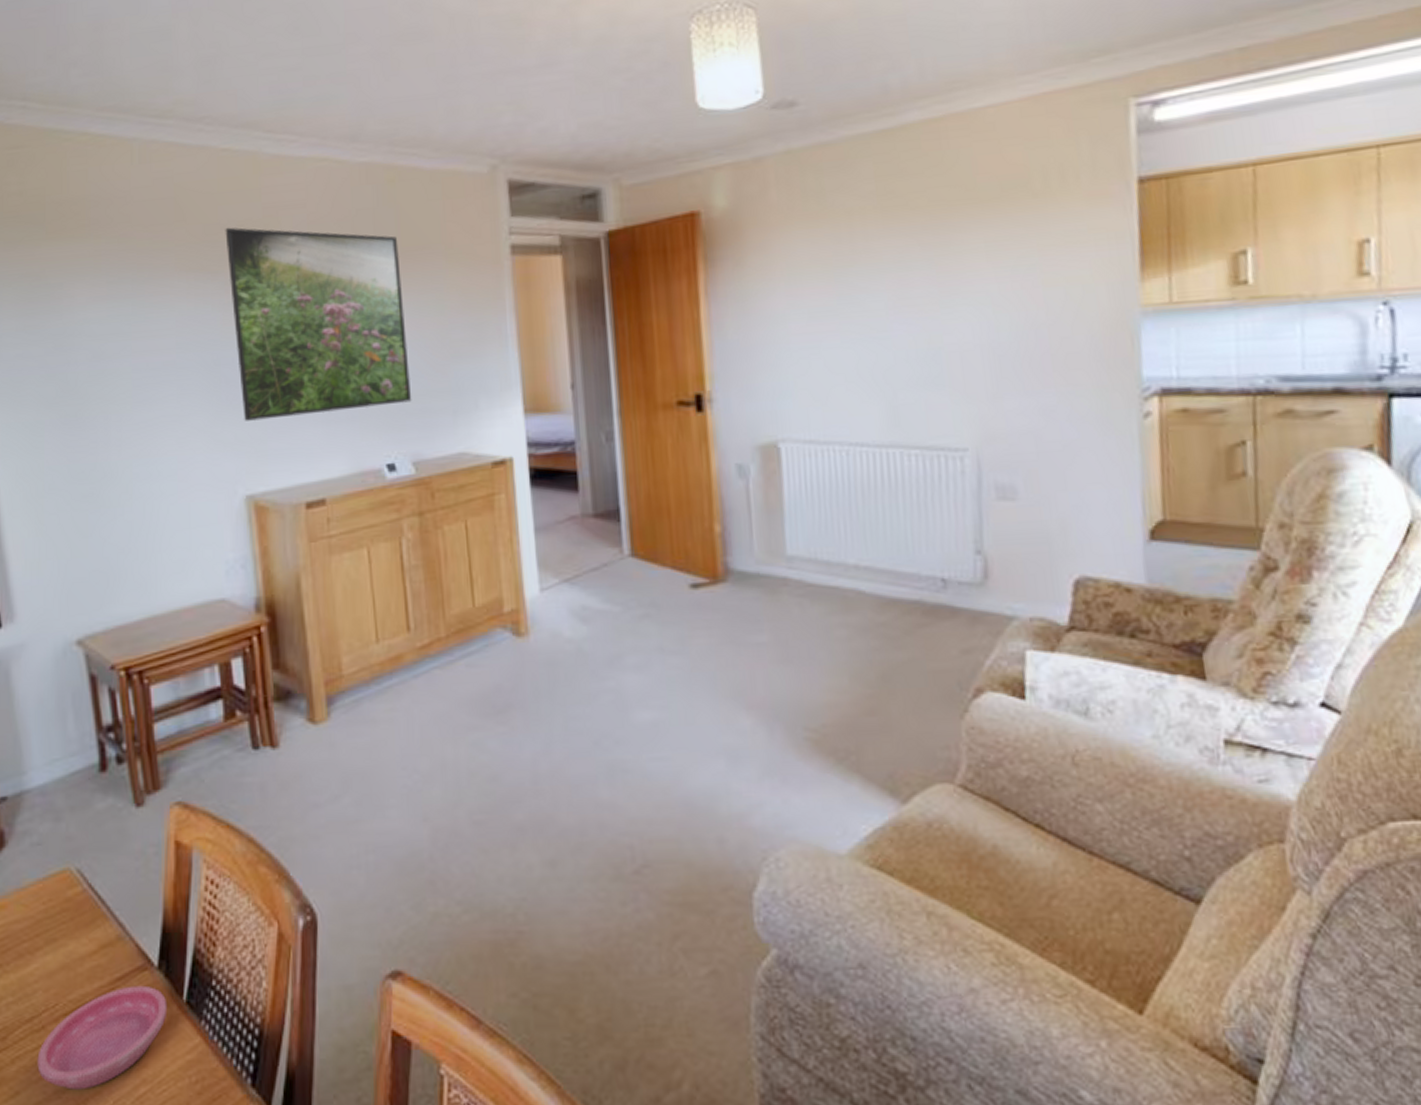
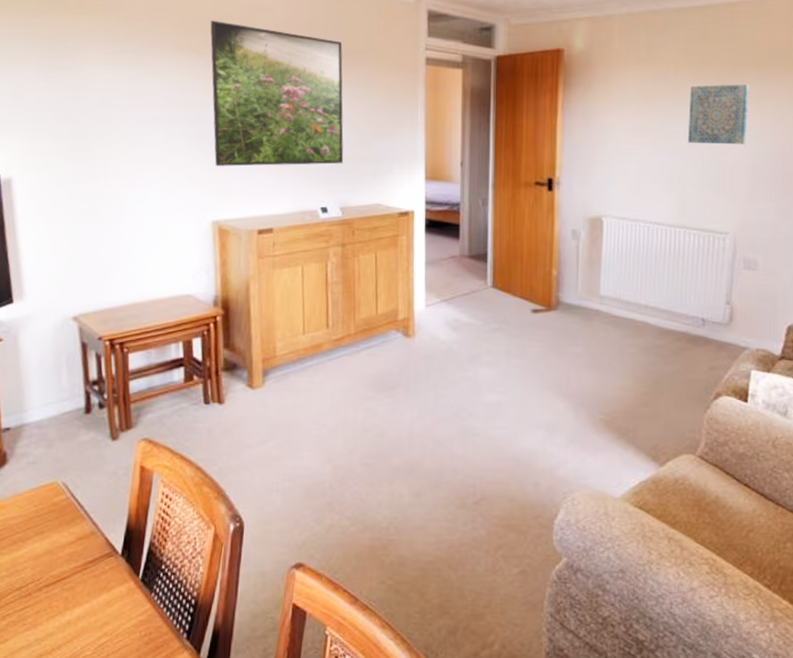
saucer: present [37,985,168,1090] -> none [23,567,127,639]
wall art: none [887,231,979,325] -> present [687,84,750,145]

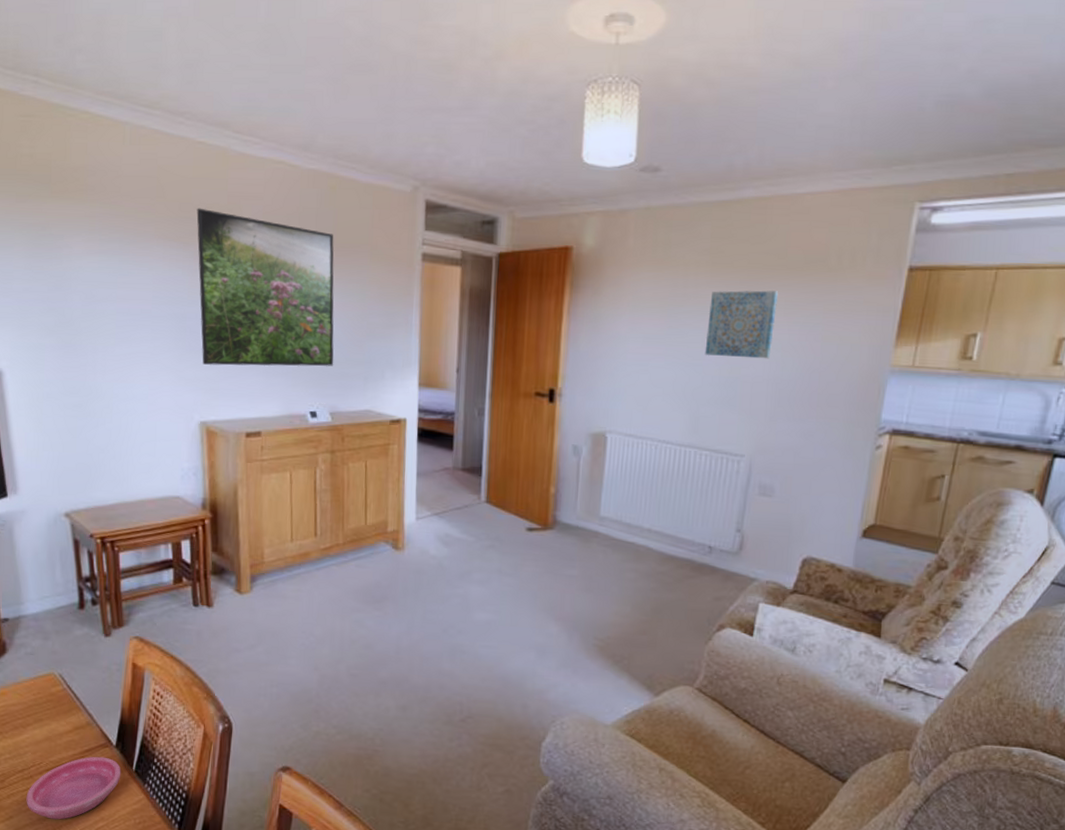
saucer: none [23,567,127,639] -> present [26,756,121,820]

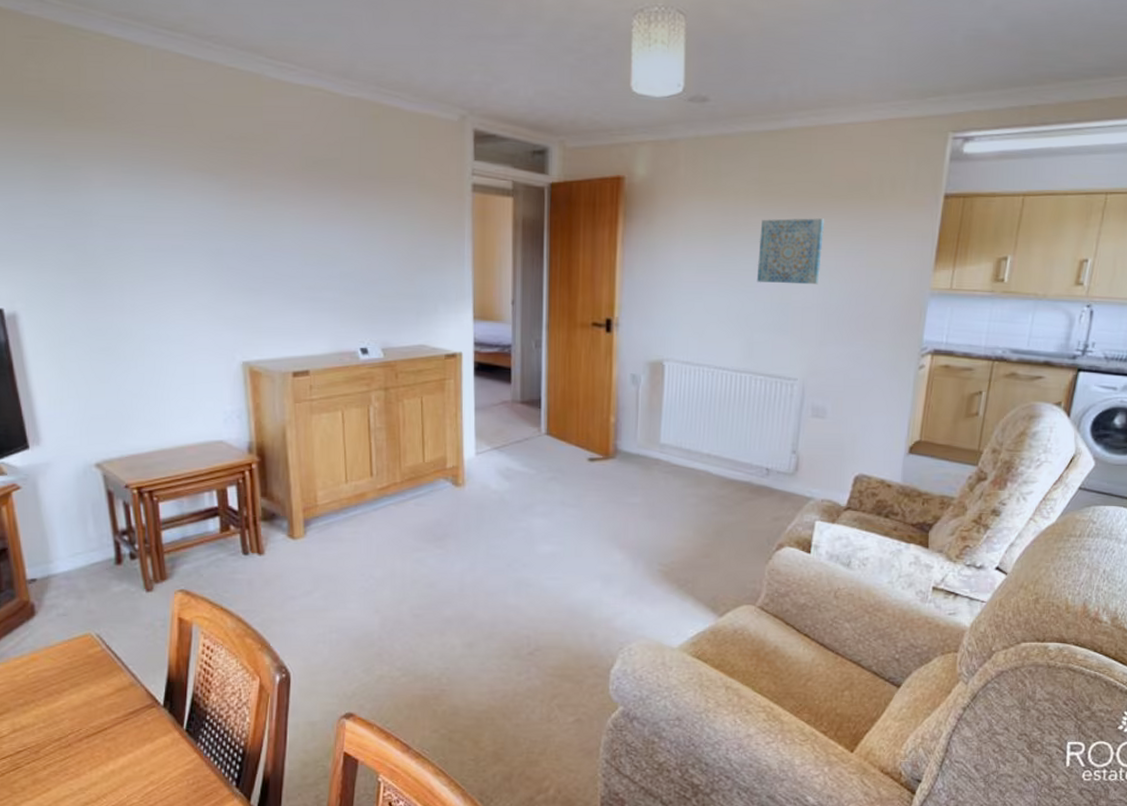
saucer: present [26,756,121,820] -> none [65,718,171,788]
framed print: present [196,208,334,367] -> none [229,137,384,303]

